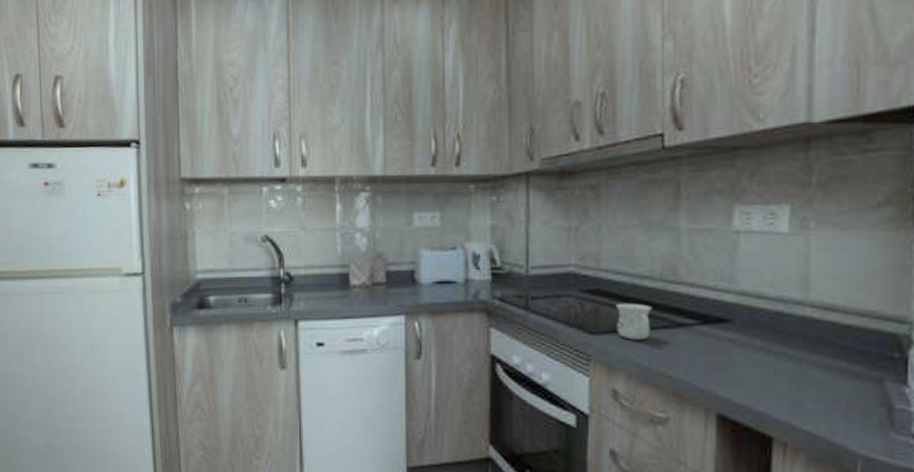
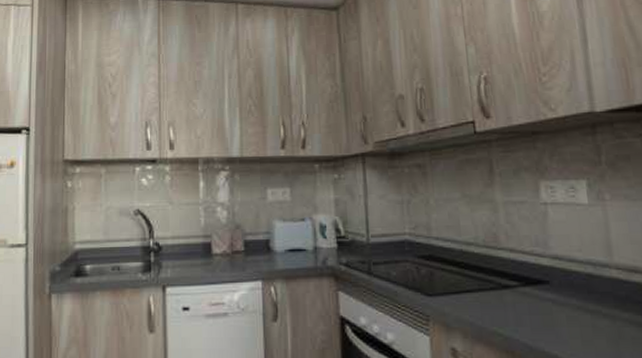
mug: present [615,303,652,340] -> none [447,267,480,301]

